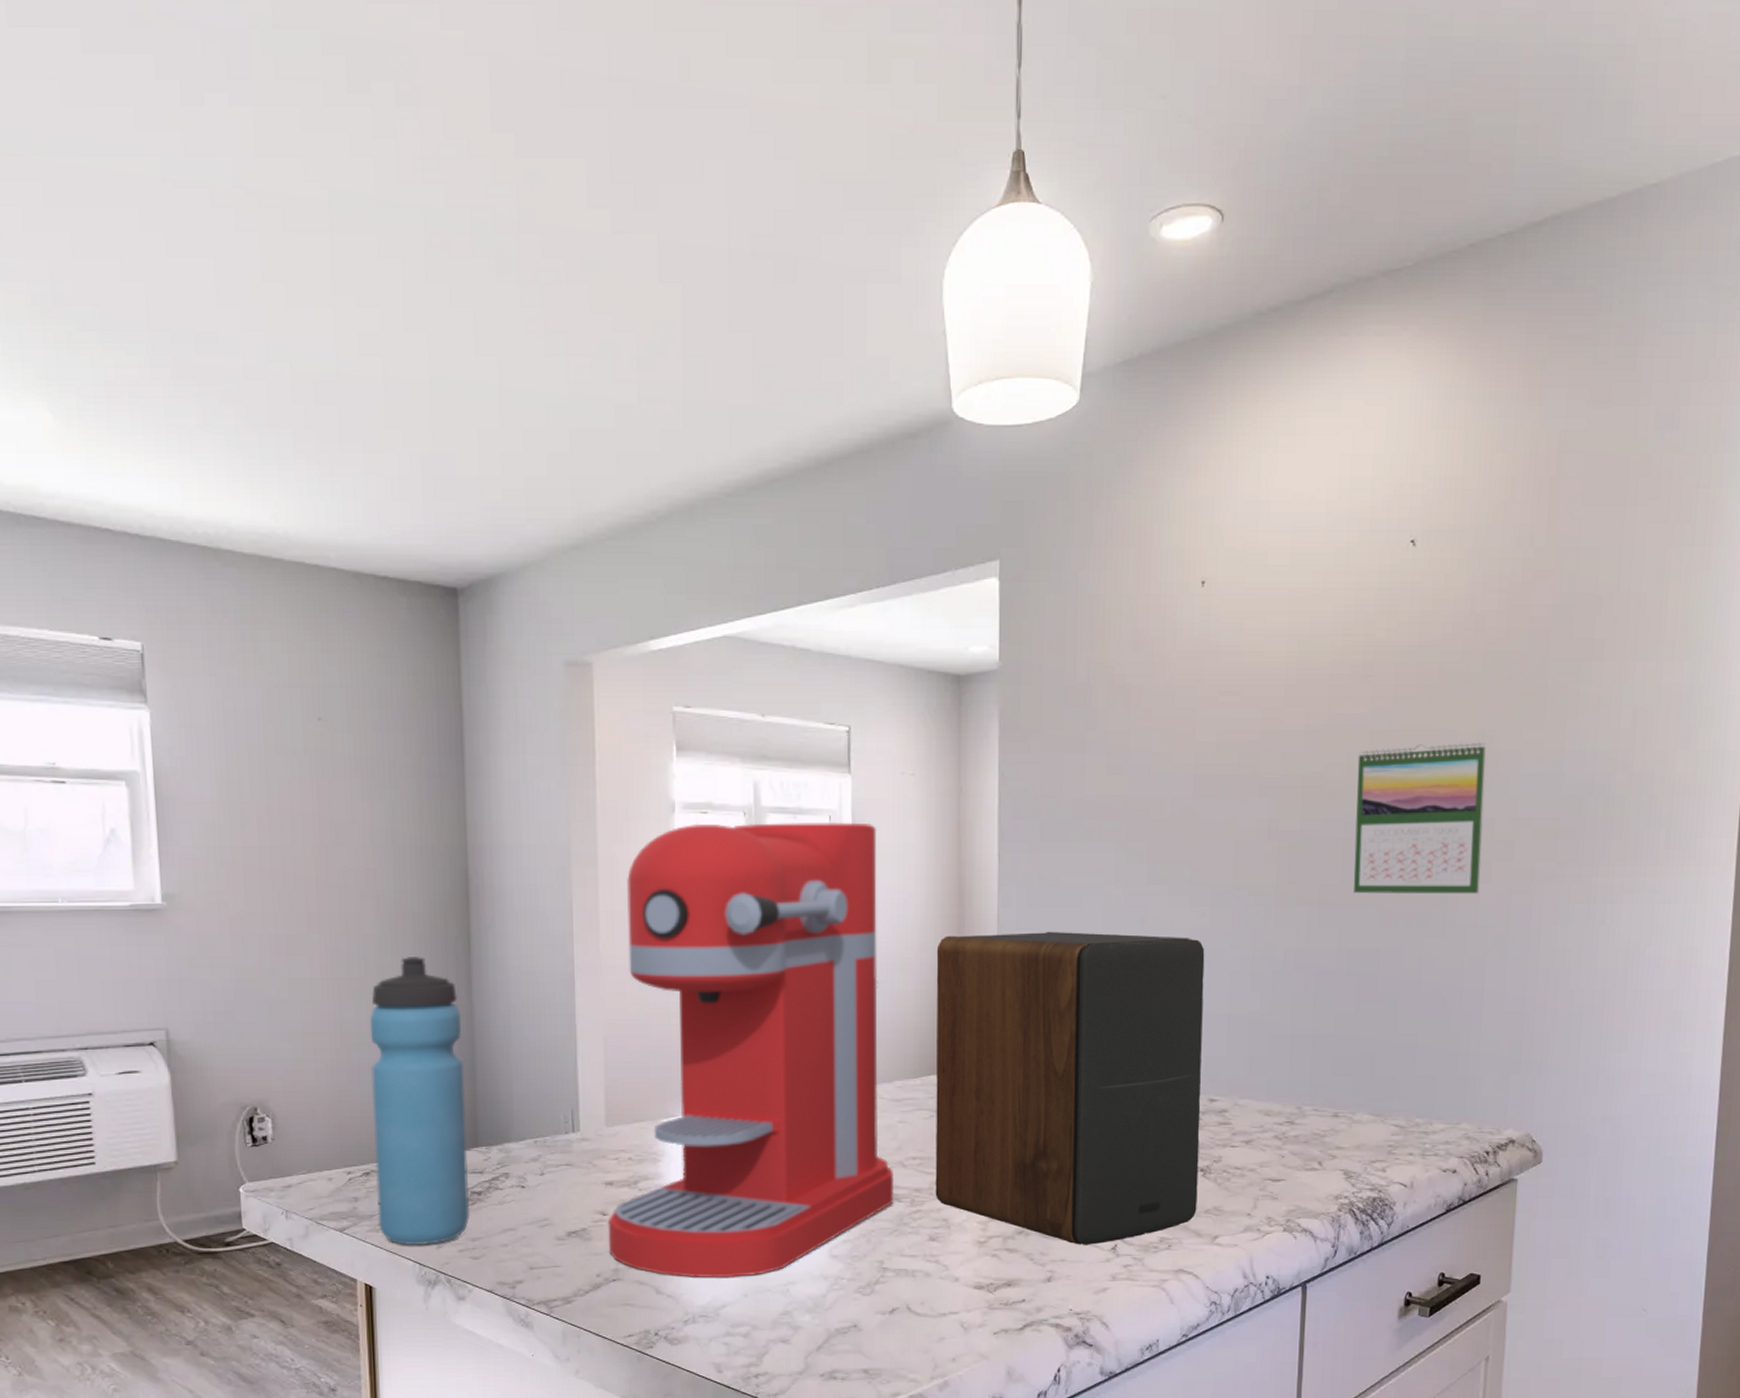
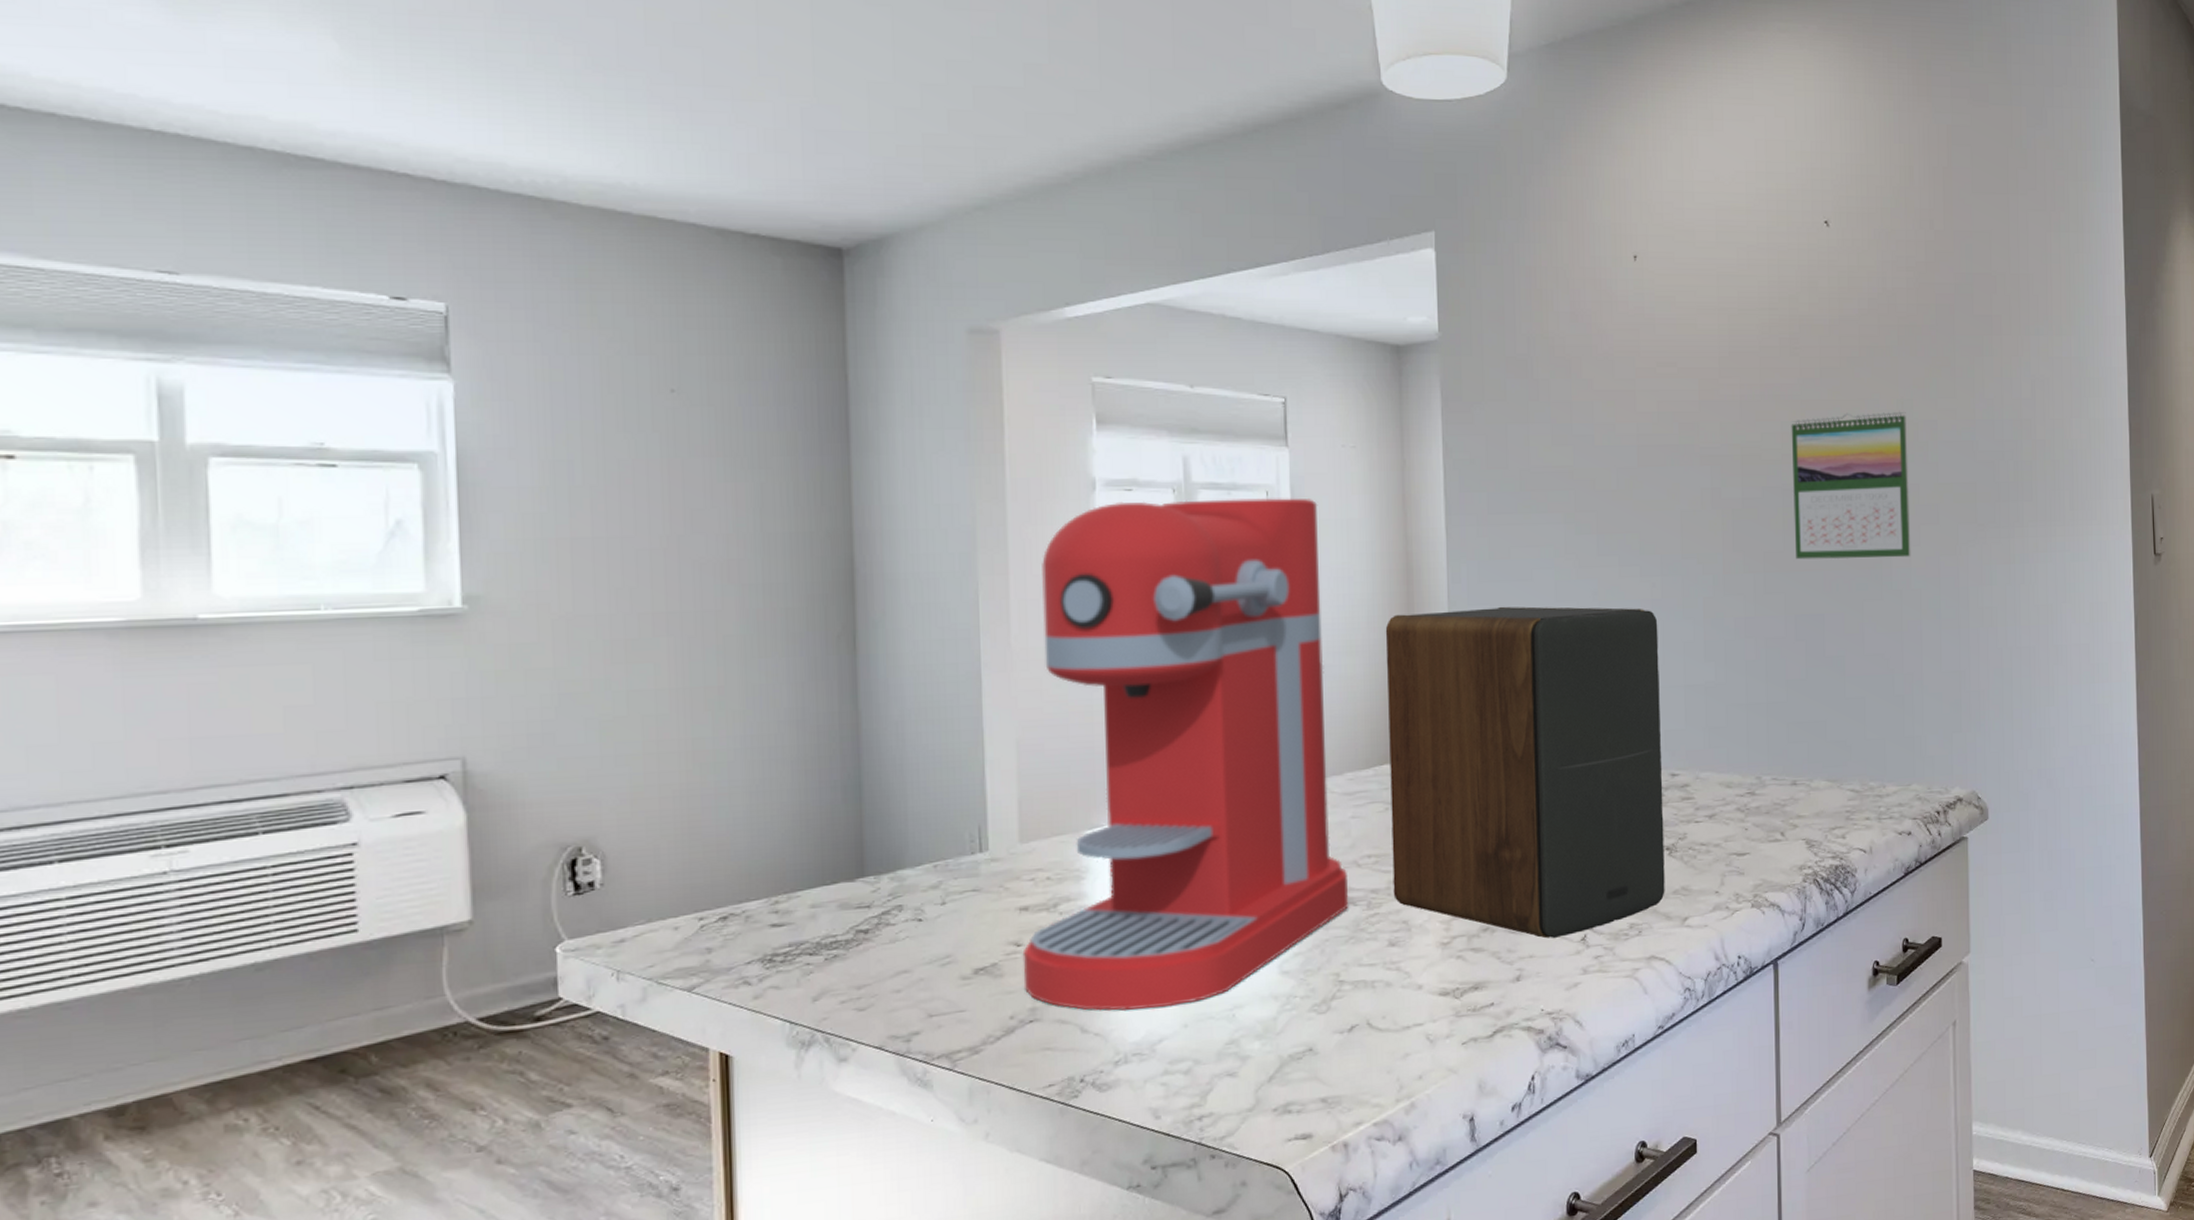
water bottle: present [369,957,470,1246] -> none [729,659,855,1002]

